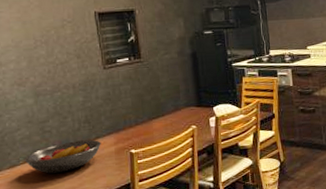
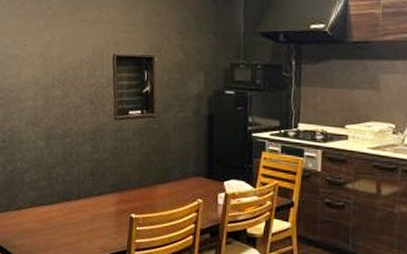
fruit bowl: present [24,139,101,174] -> none [29,193,103,225]

